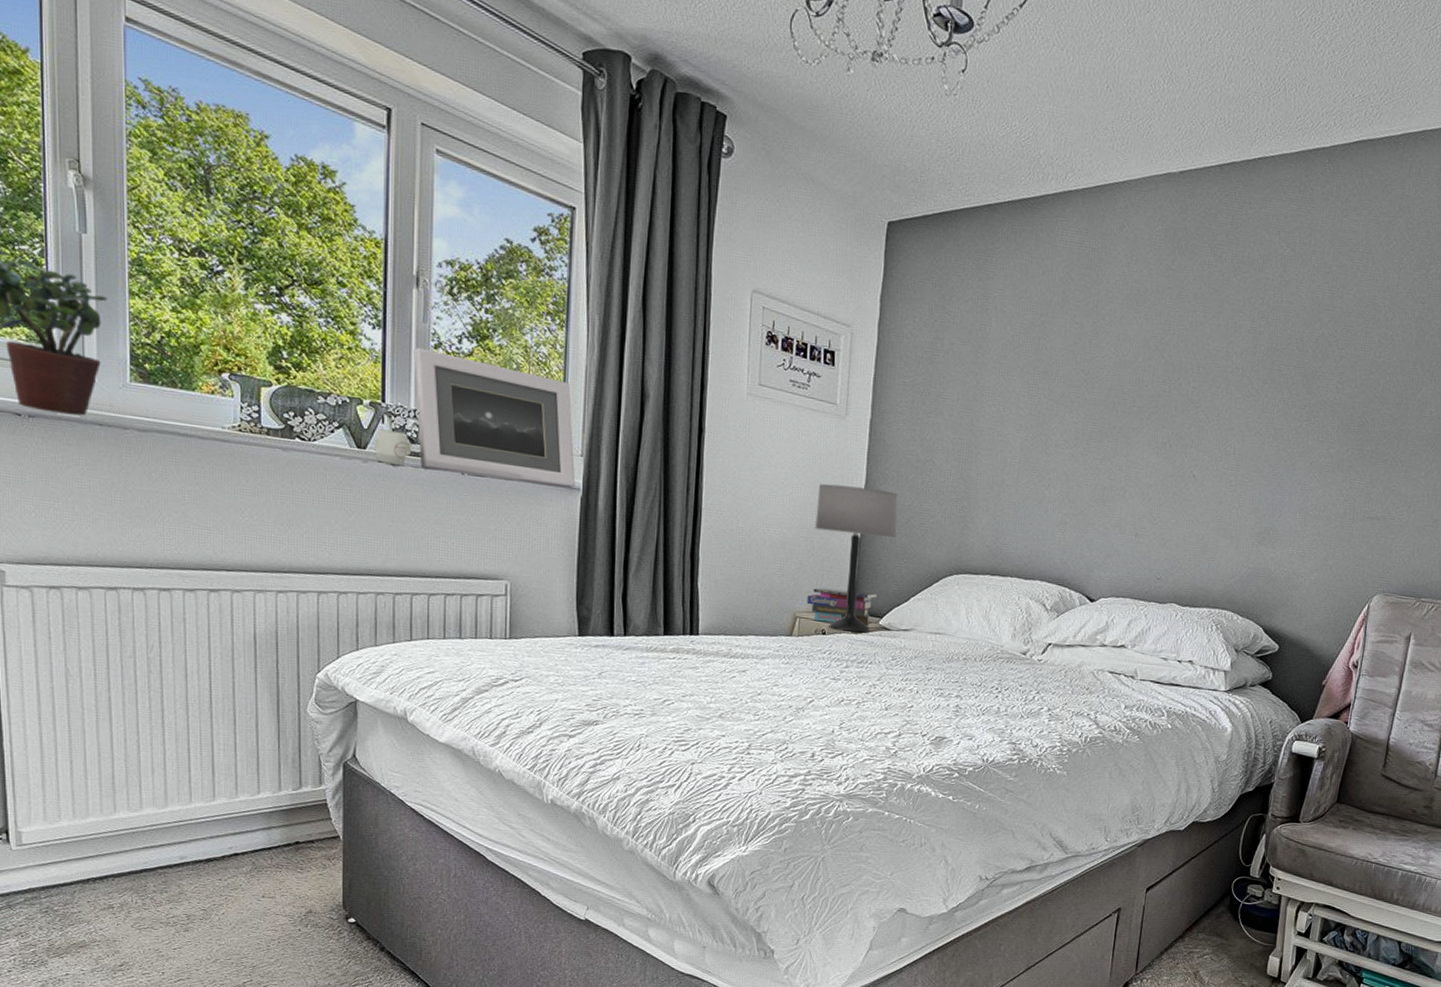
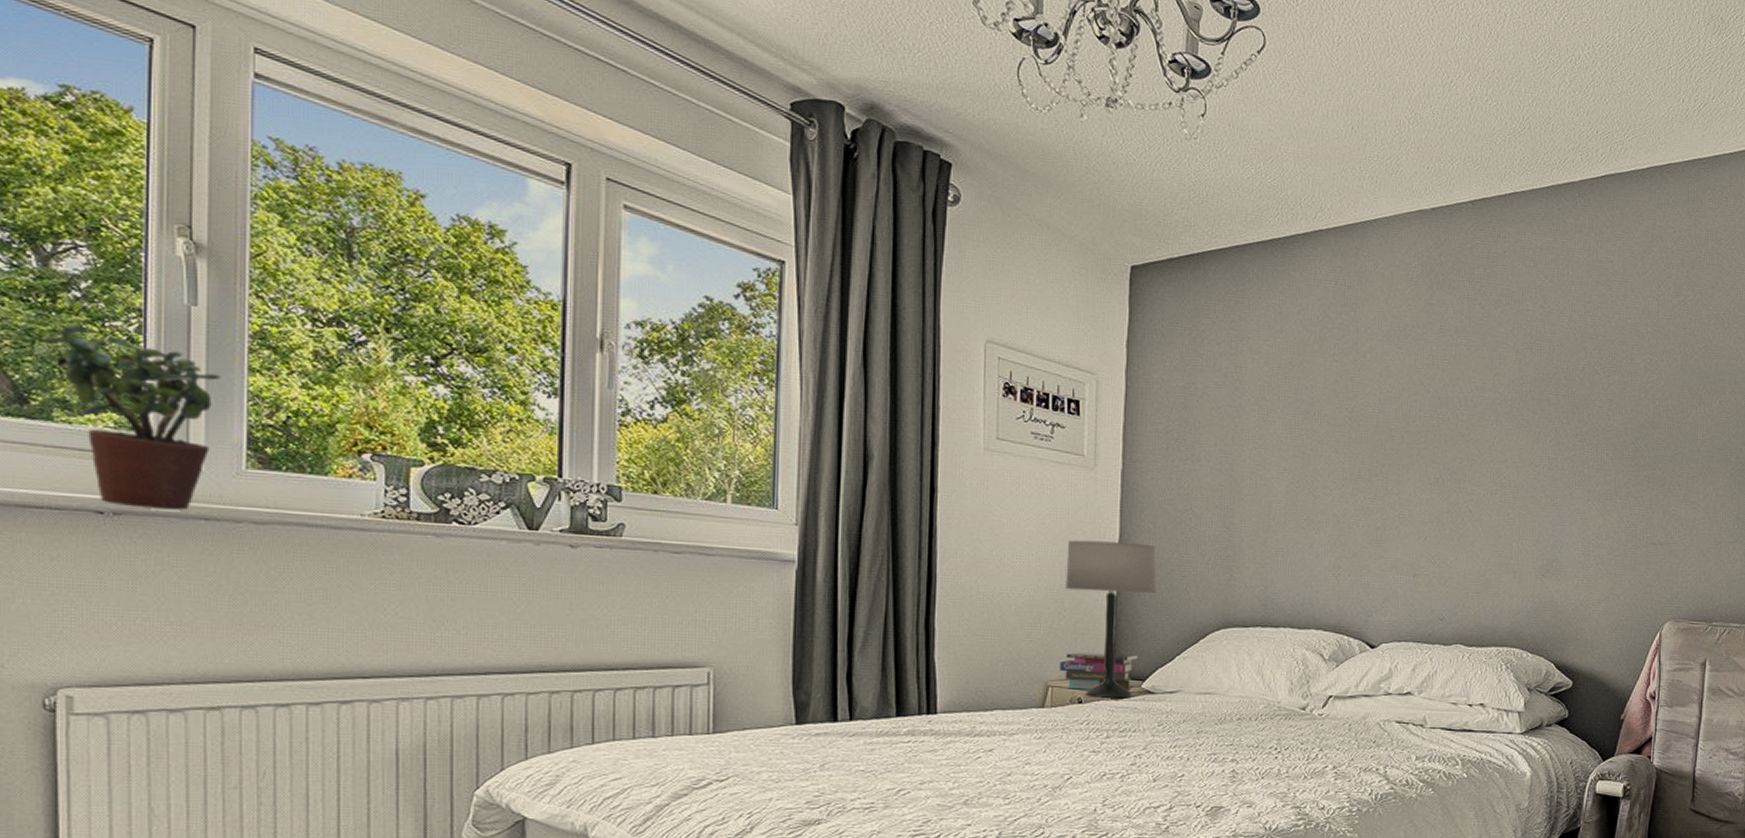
mug: present [375,428,412,466] -> none [549,507,595,547]
picture frame: present [413,347,576,489] -> none [597,416,790,561]

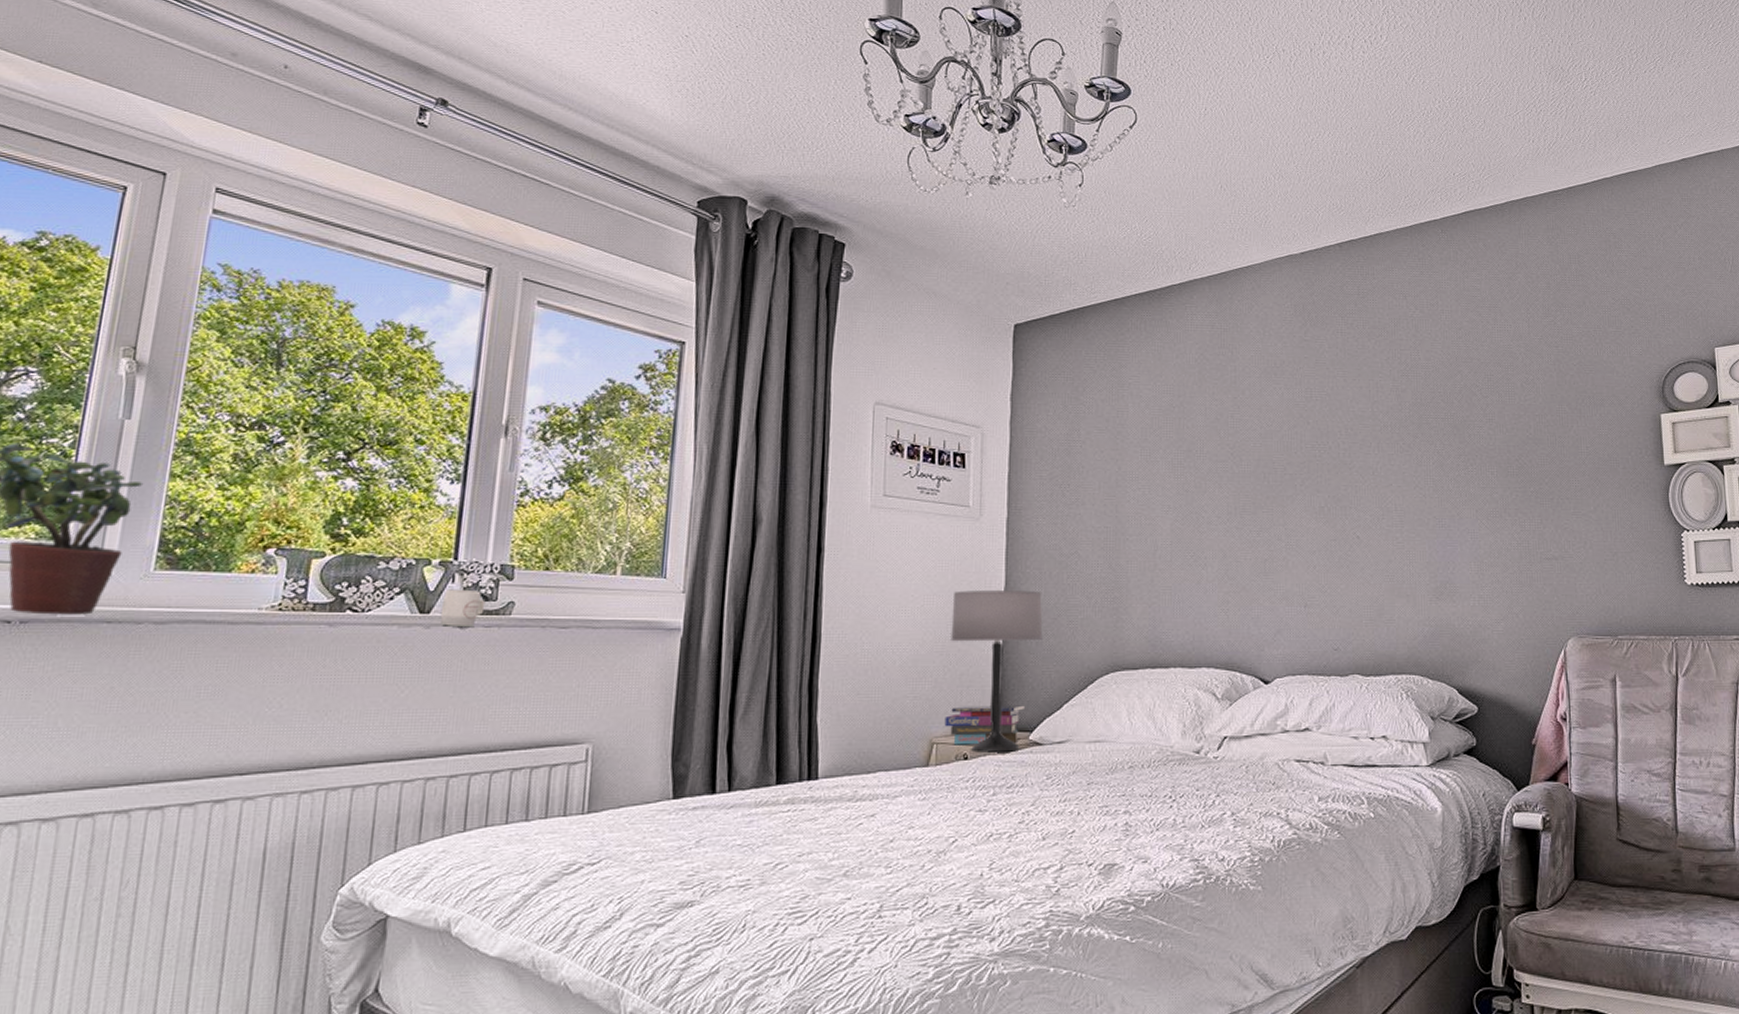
mug: none [549,507,595,547] -> present [440,589,486,628]

